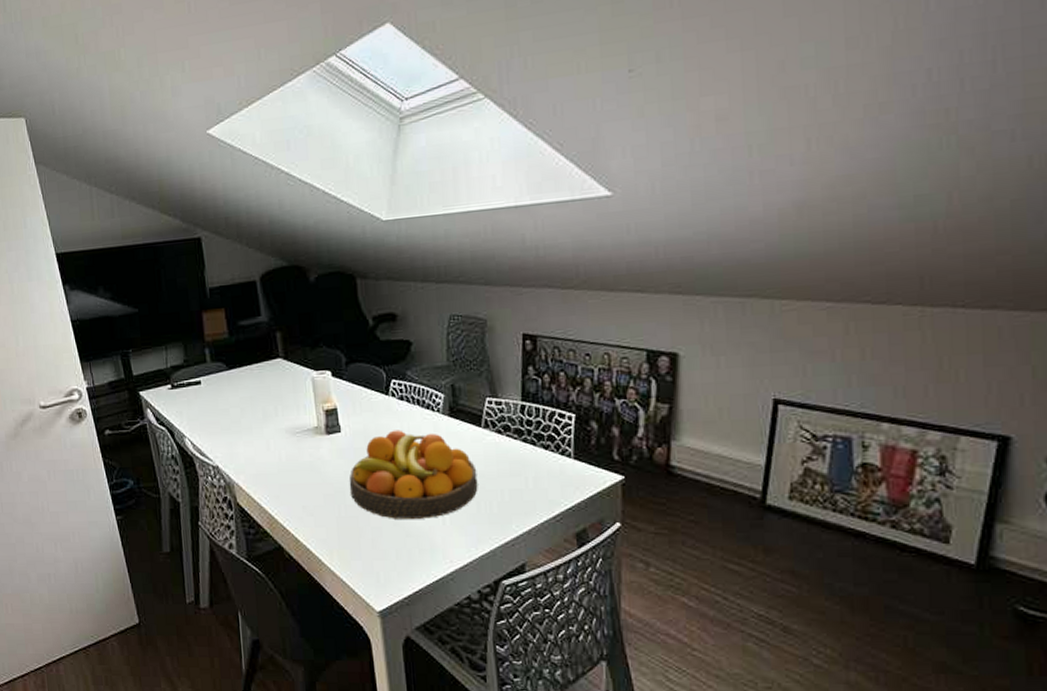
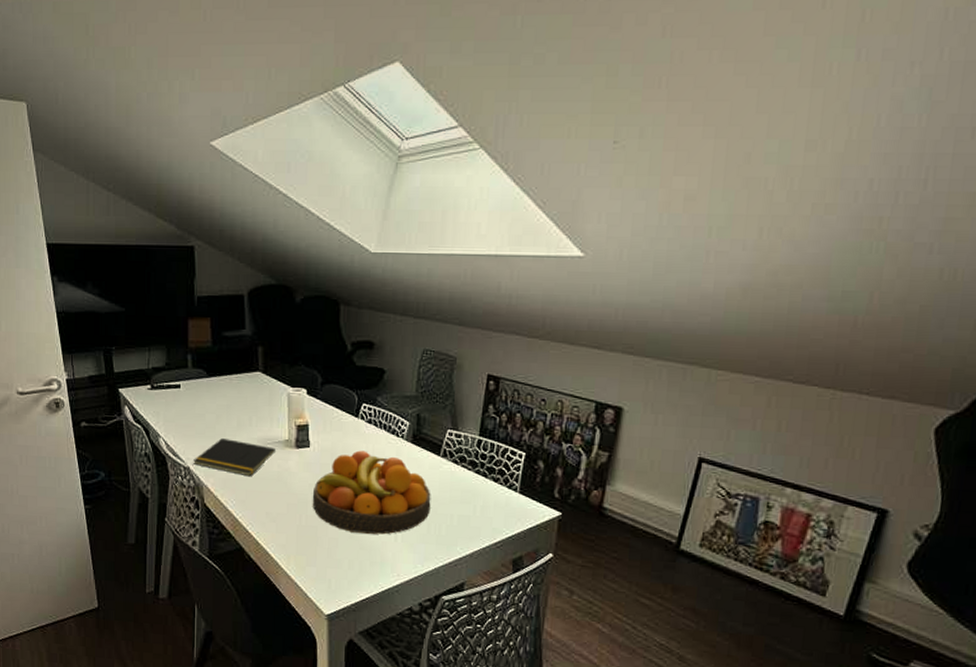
notepad: none [222,432,307,470] -> present [193,438,277,477]

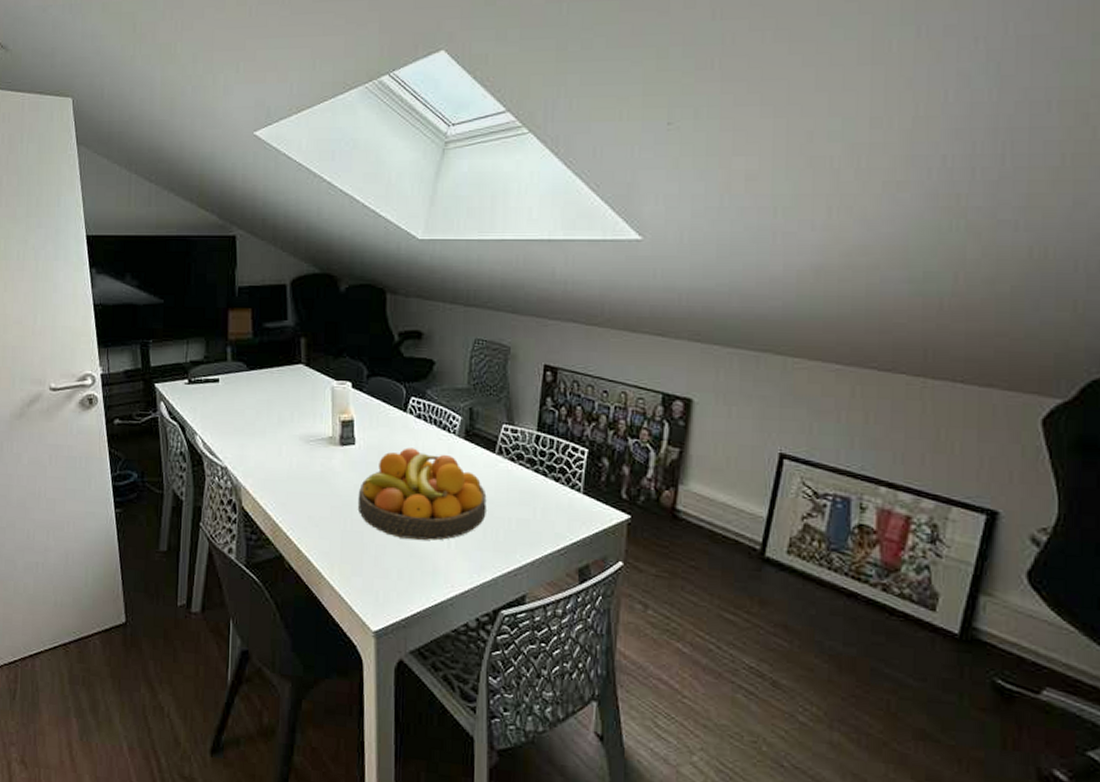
notepad: present [193,438,277,477] -> none [231,436,320,477]

